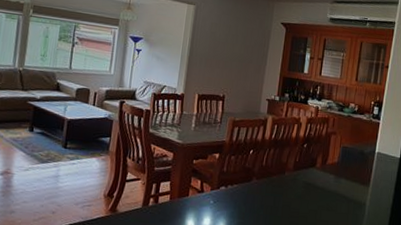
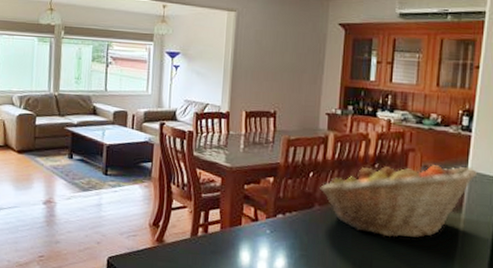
fruit basket: none [258,142,383,208] -> present [320,162,478,239]

